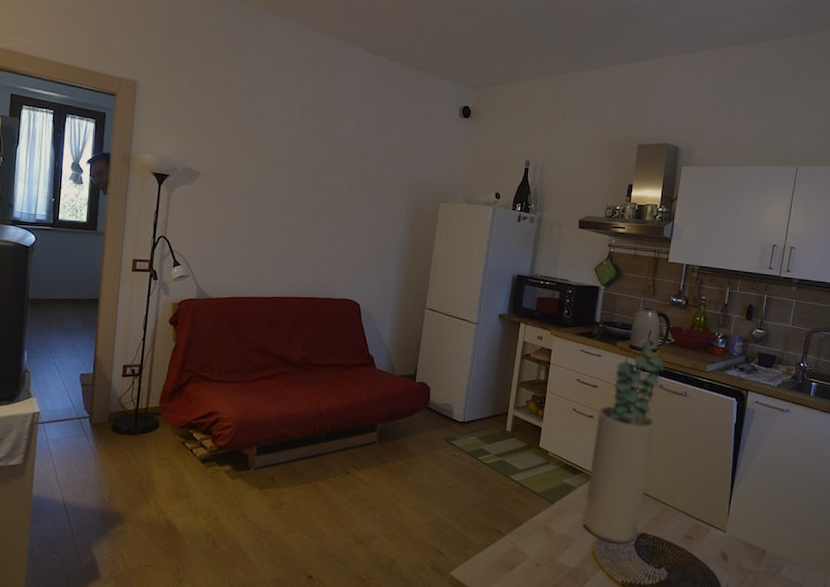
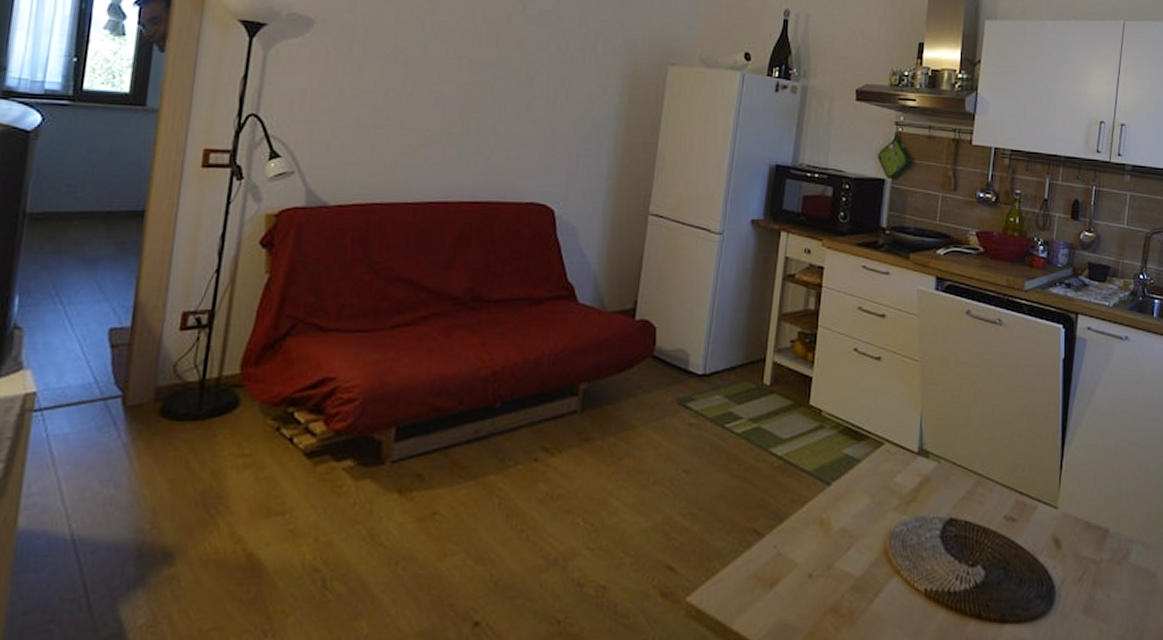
vase: present [583,330,665,545] -> none [871,236,972,537]
kettle: present [629,308,671,353] -> none [926,207,978,267]

